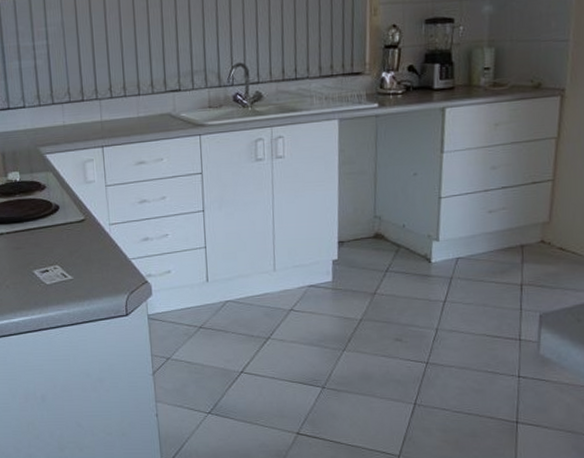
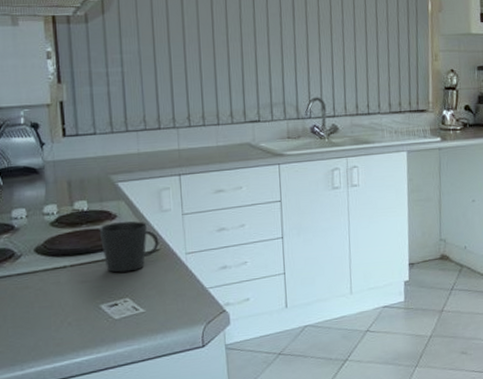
cup: none [30,191,85,241] -> present [99,221,159,273]

